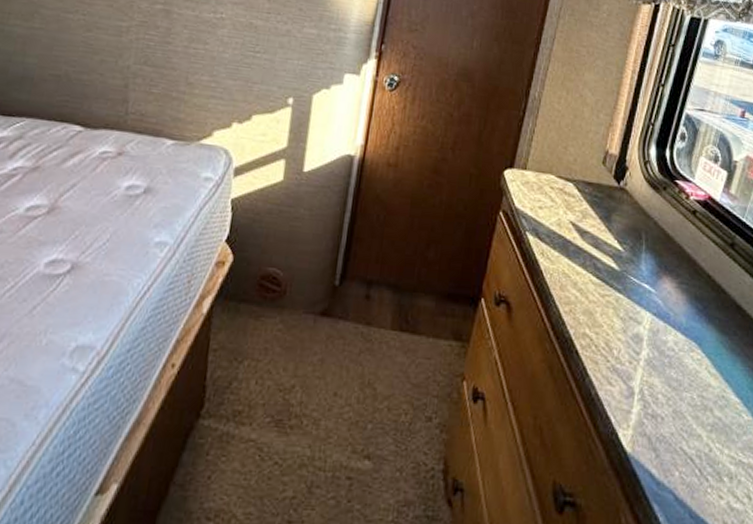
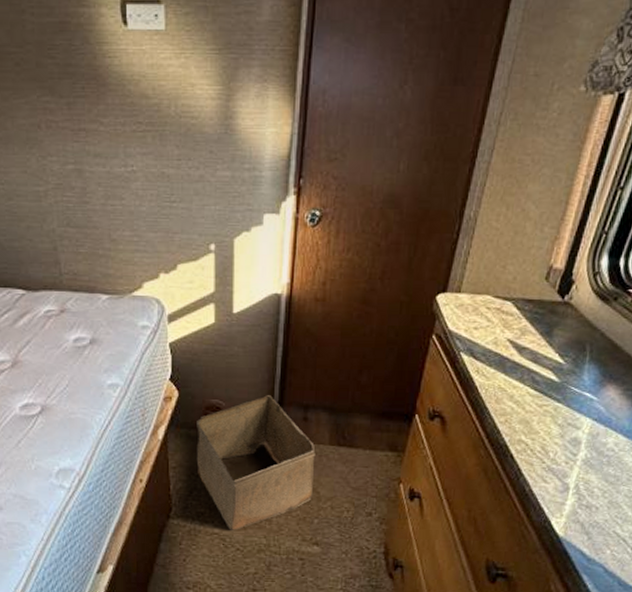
storage bin: none [242,266,376,437] -> present [196,395,316,530]

